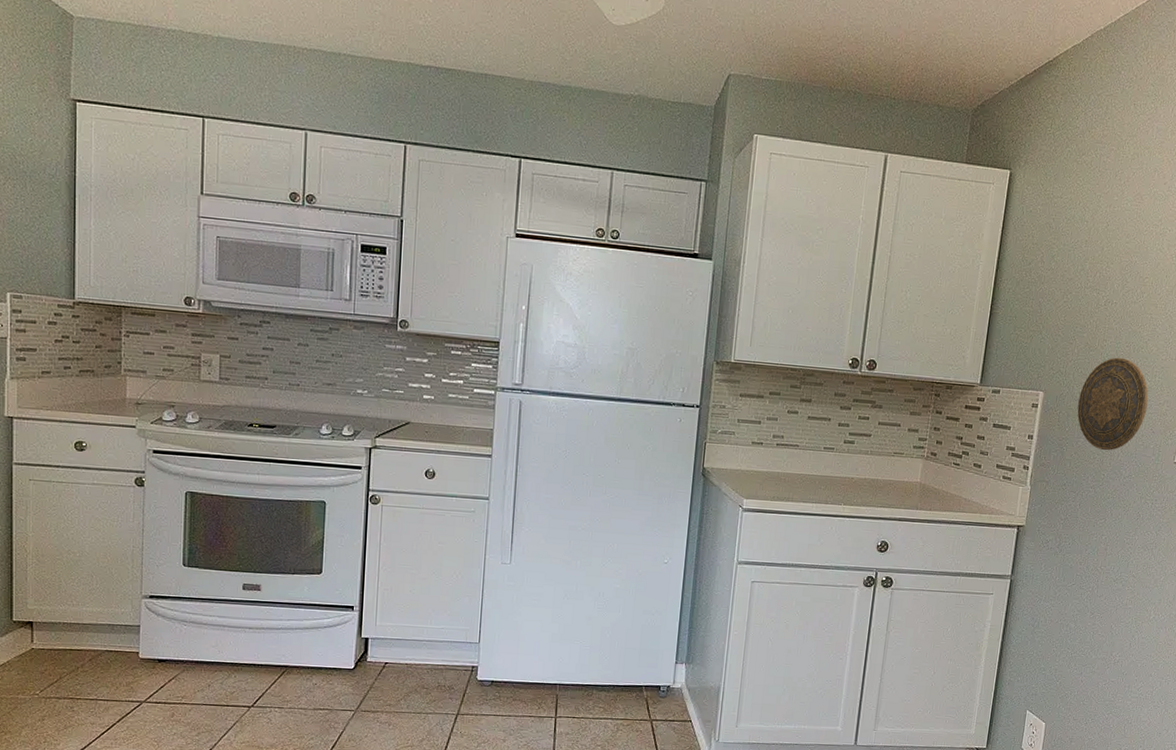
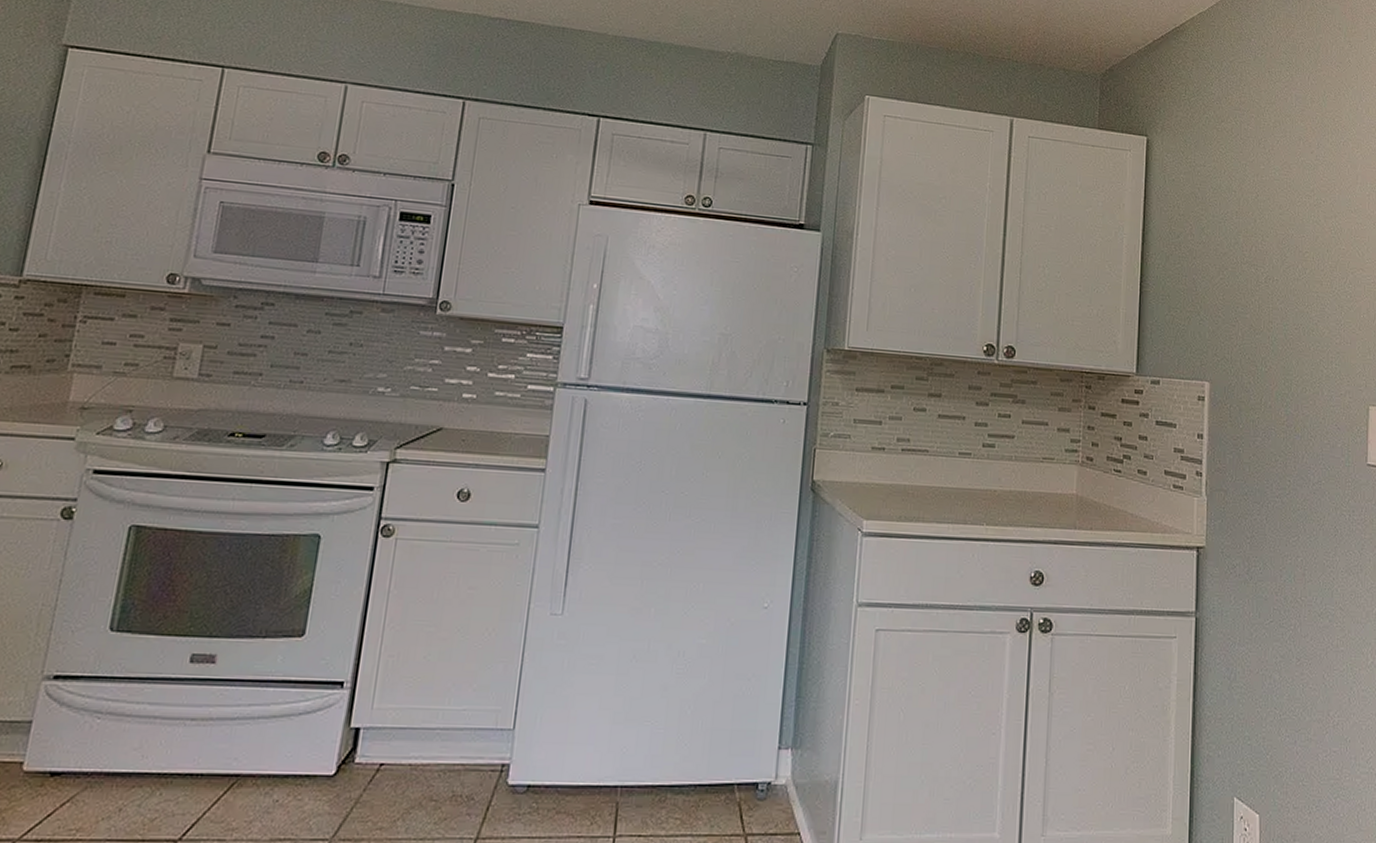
decorative plate: present [1077,357,1149,451] -> none [1250,341,1327,452]

